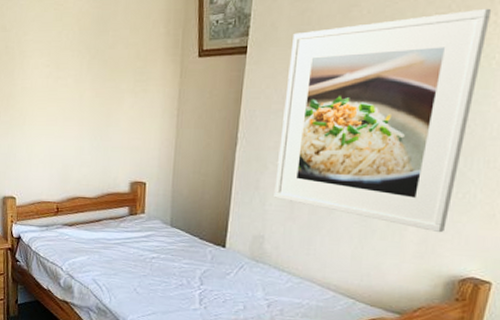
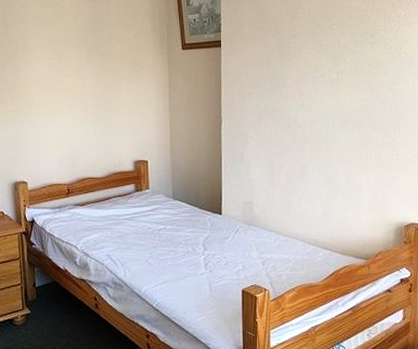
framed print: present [274,8,492,233] -> none [255,12,395,188]

